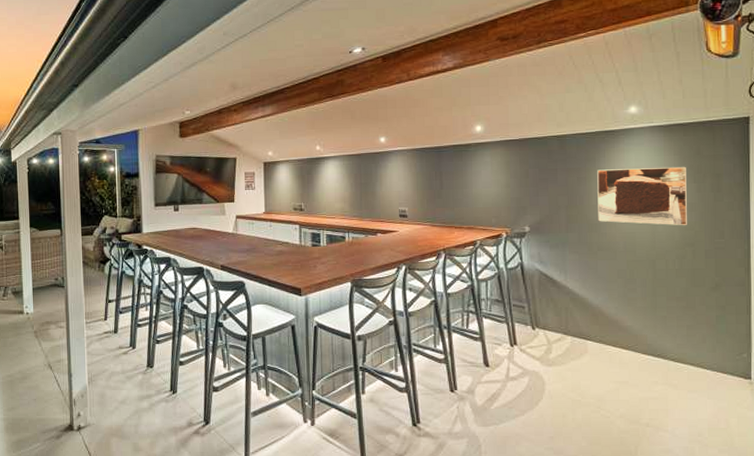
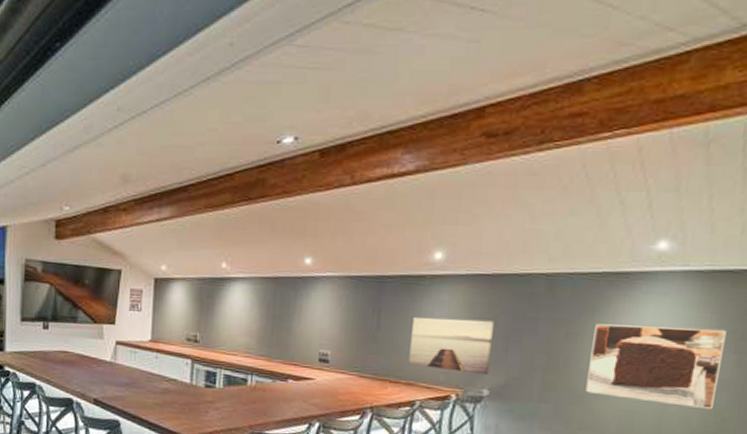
wall art: none [467,174,527,216] -> present [408,317,496,375]

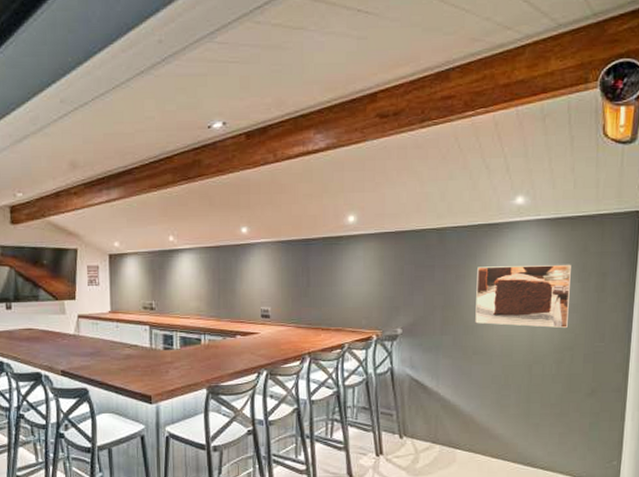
wall art: present [408,317,496,375] -> none [336,270,402,316]

